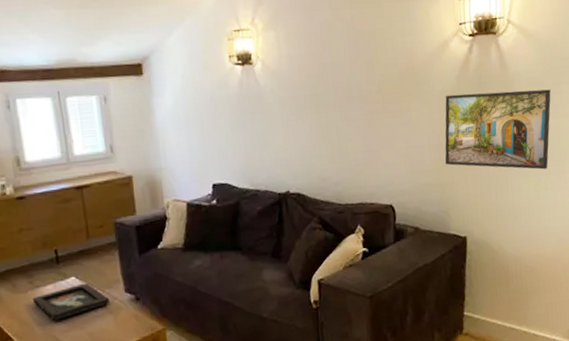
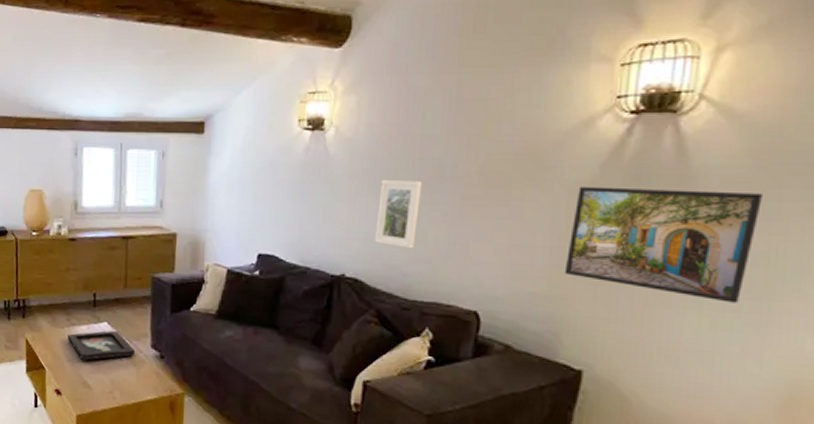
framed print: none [306,102,340,161] -> present [375,179,423,249]

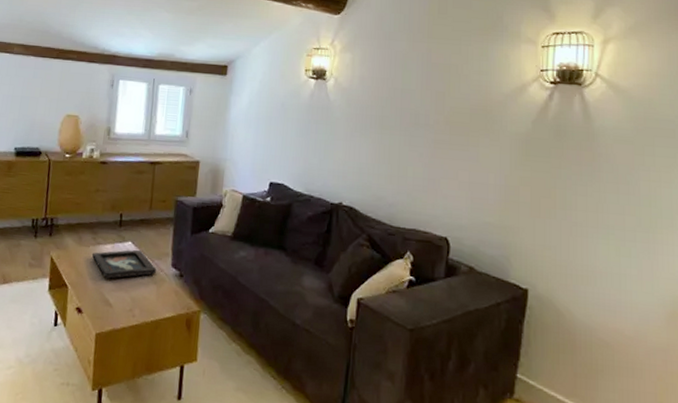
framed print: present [375,179,423,249] -> none [366,123,403,183]
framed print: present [564,186,762,303] -> none [511,137,642,235]

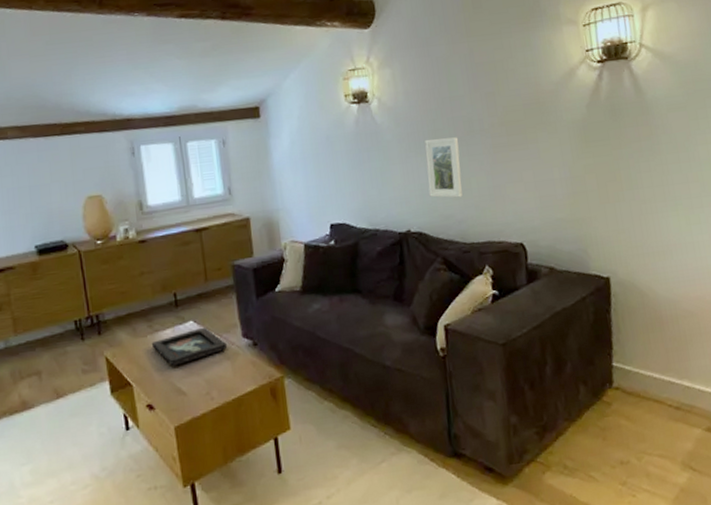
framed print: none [366,123,403,183] -> present [425,137,463,198]

